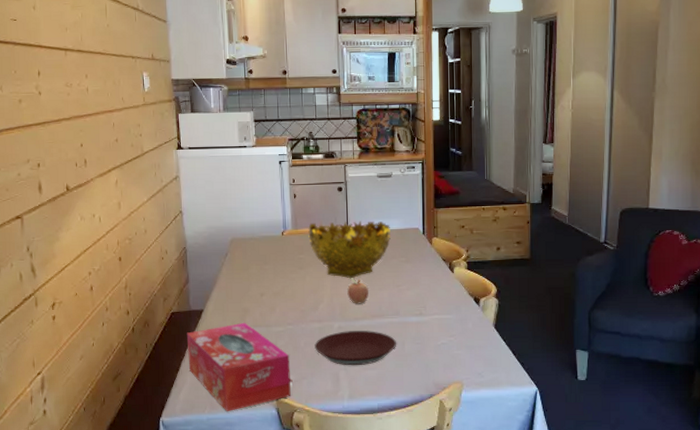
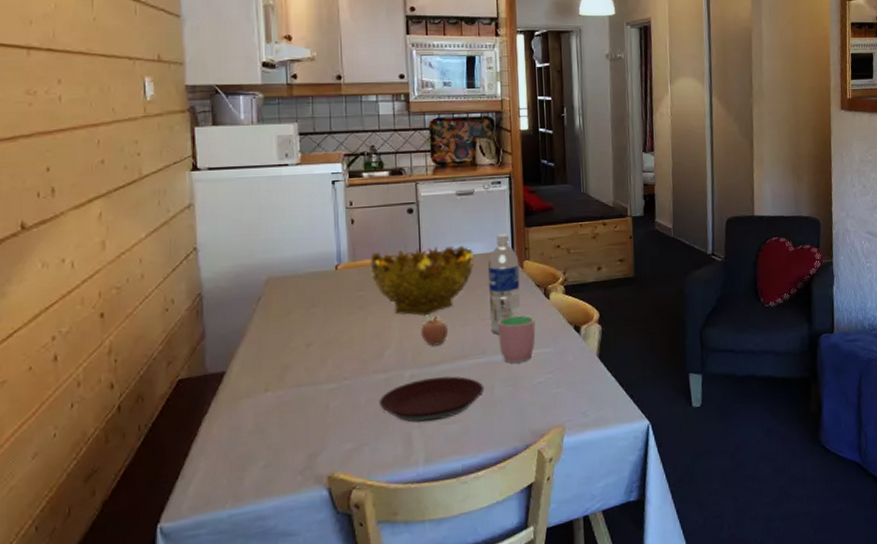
tissue box: present [186,322,291,411] -> none [200,382,348,502]
water bottle: none [402,213,429,299] -> present [487,234,520,334]
cup: none [409,284,441,325] -> present [498,315,536,363]

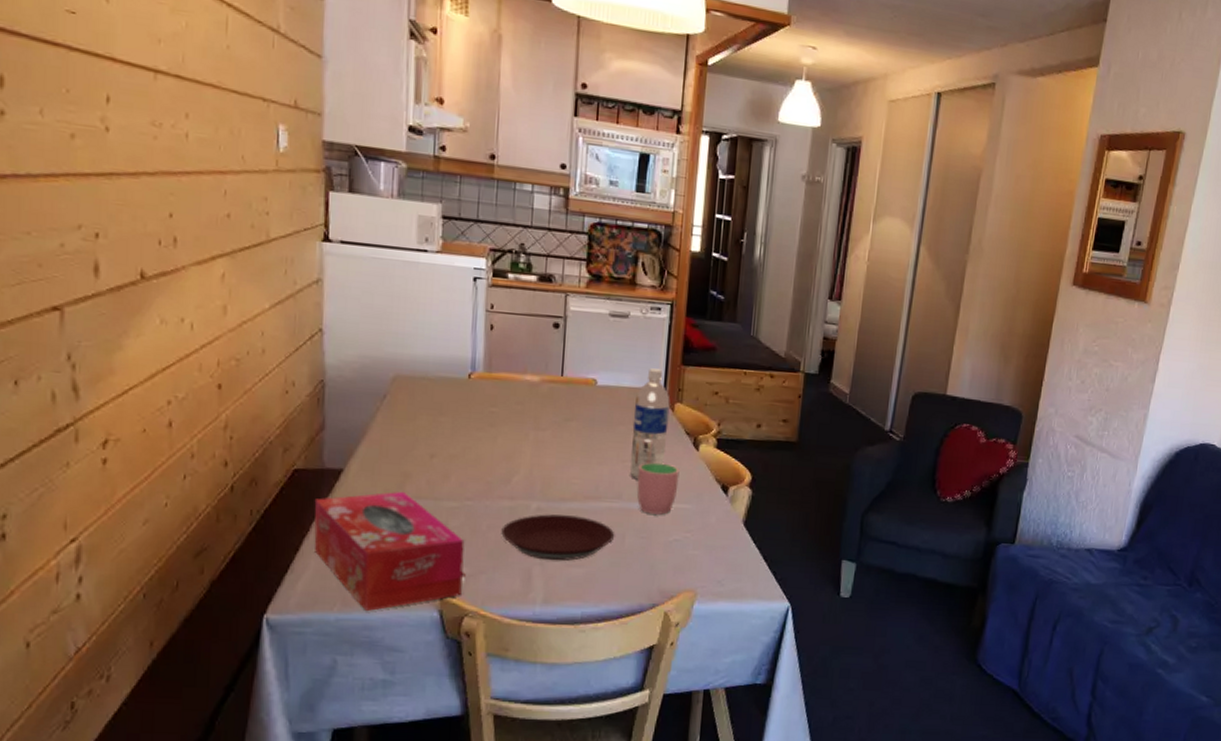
tissue box: none [200,382,348,502] -> present [314,491,465,611]
decorative bowl: present [370,245,474,316] -> none [506,366,621,446]
fruit: present [421,315,448,346] -> none [553,444,583,481]

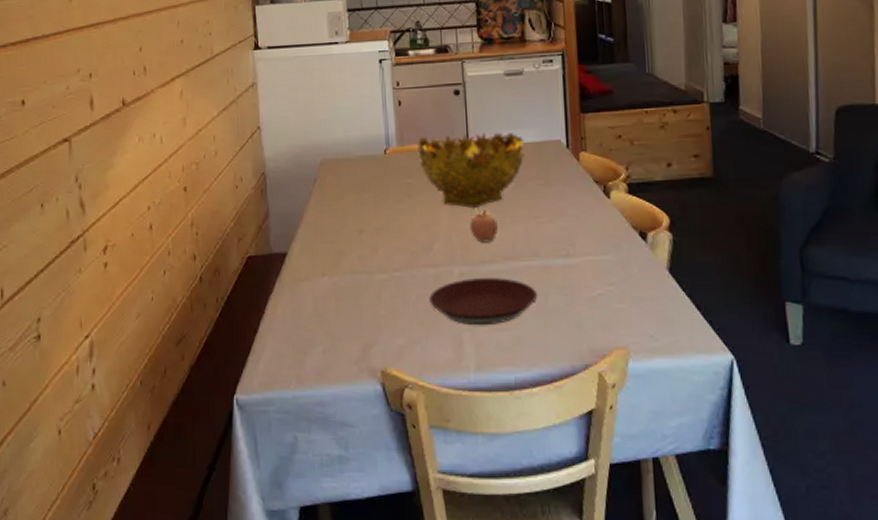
tissue box: present [314,491,465,611] -> none [266,268,400,387]
decorative bowl: none [506,366,621,446] -> present [417,132,524,209]
fruit: none [553,444,583,481] -> present [470,208,498,243]
water bottle: present [629,368,670,480] -> none [539,120,577,235]
cup: present [637,462,680,515] -> none [551,215,594,269]

